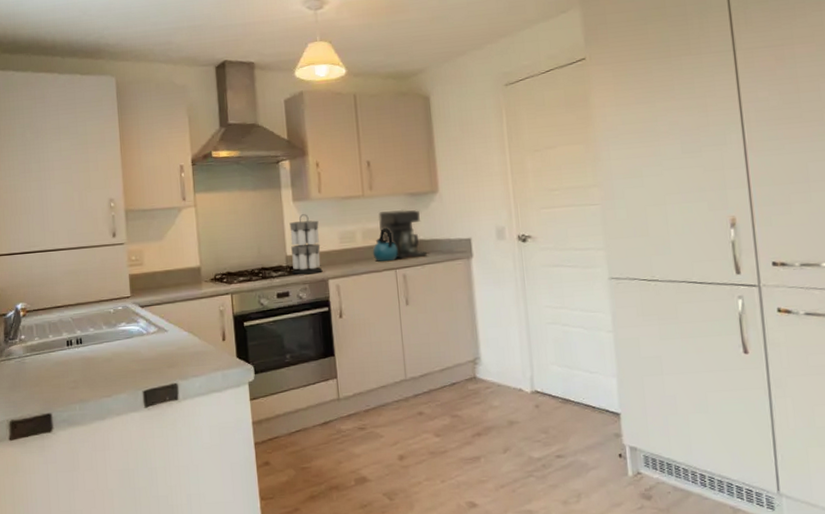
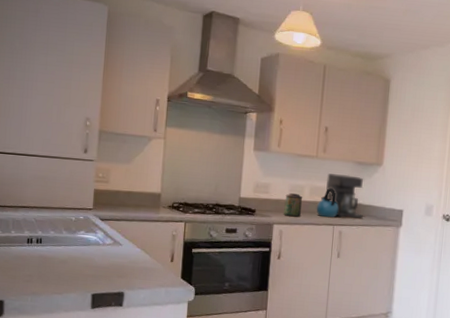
spice rack: present [289,214,323,275] -> none [242,163,274,217]
canister: none [336,241,357,268] -> present [283,193,303,217]

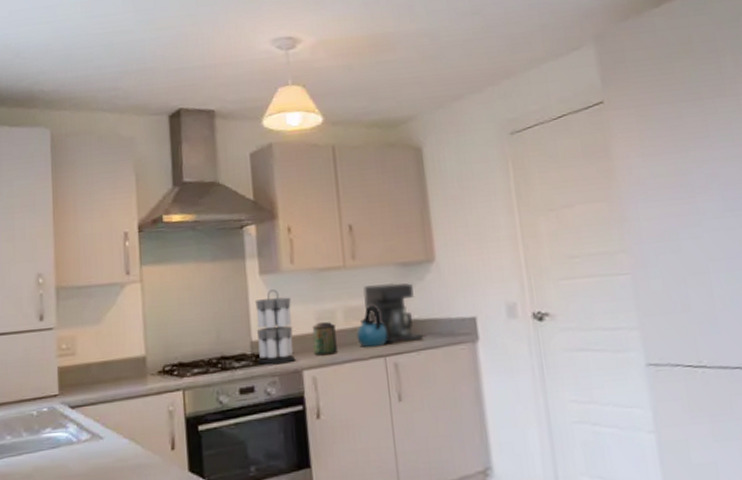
spice rack: none [242,163,274,217] -> present [255,289,296,365]

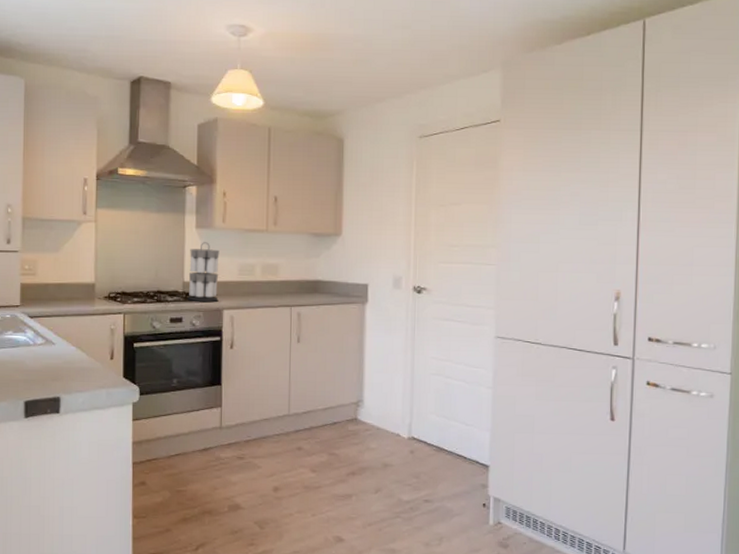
canister: present [312,322,337,356] -> none [233,274,255,300]
kettle: present [356,306,388,348] -> none [270,265,295,299]
coffee maker: present [363,282,423,345] -> none [280,248,323,298]

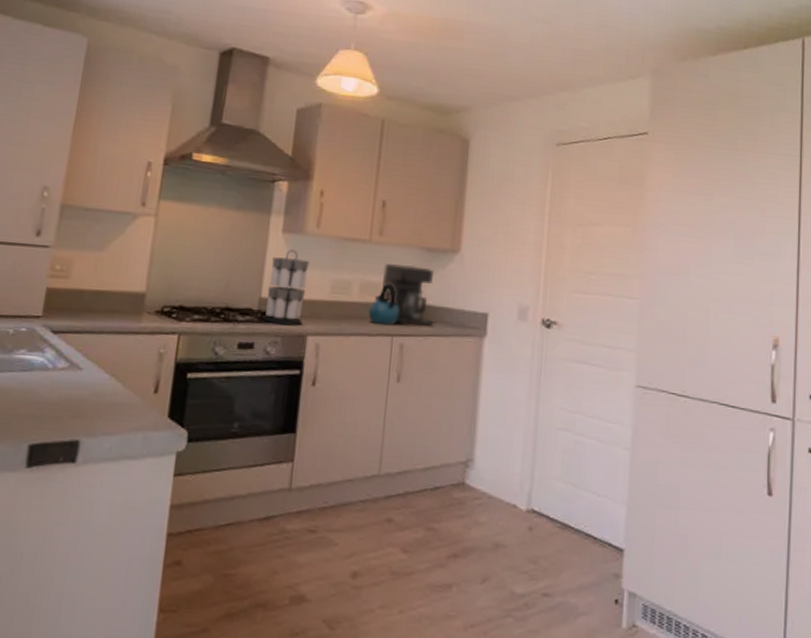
kettle: none [270,265,295,299] -> present [368,284,399,326]
coffee maker: none [280,248,323,298] -> present [382,264,433,326]

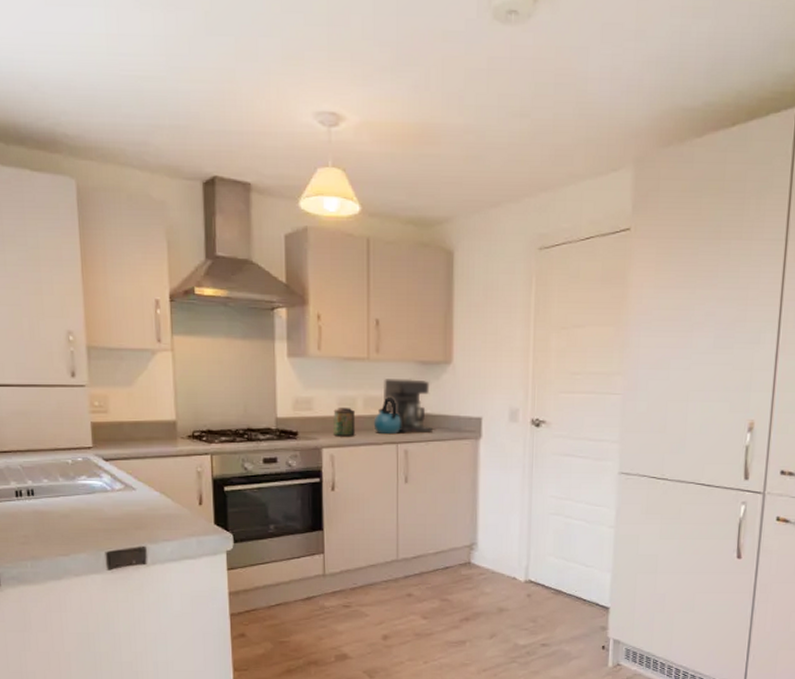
spice rack: present [263,249,310,326] -> none [281,372,317,441]
canister: none [321,291,350,325] -> present [332,408,356,437]

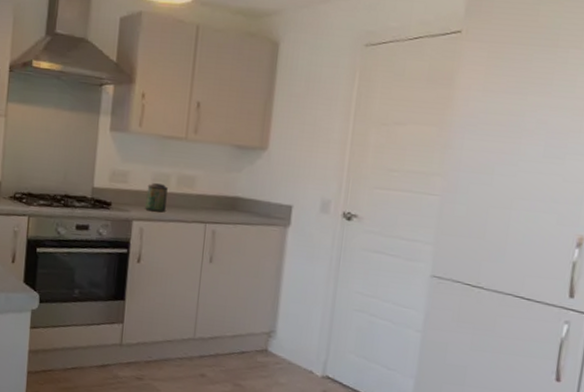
kettle: present [373,398,401,435] -> none [184,178,212,214]
coffee maker: present [384,378,433,434] -> none [197,159,243,216]

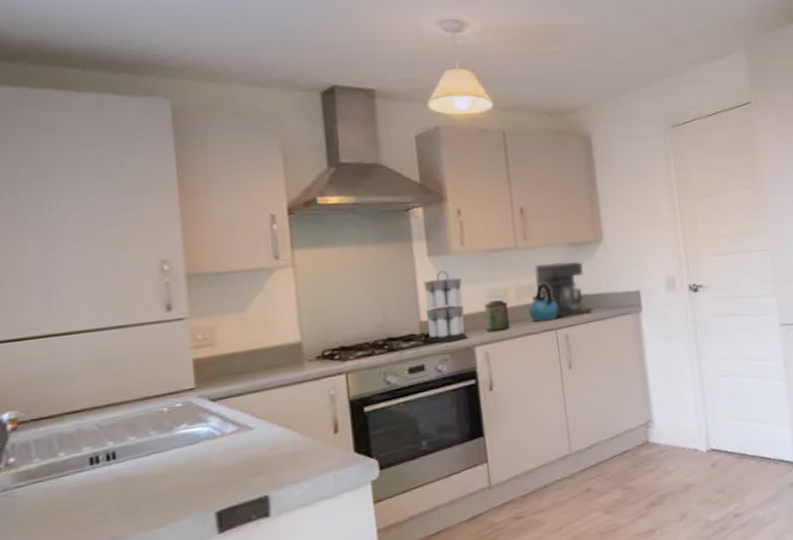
spice rack: none [96,146,134,212] -> present [424,270,468,344]
kettle: none [184,178,212,214] -> present [528,283,558,323]
coffee maker: none [197,159,243,216] -> present [535,261,592,318]

